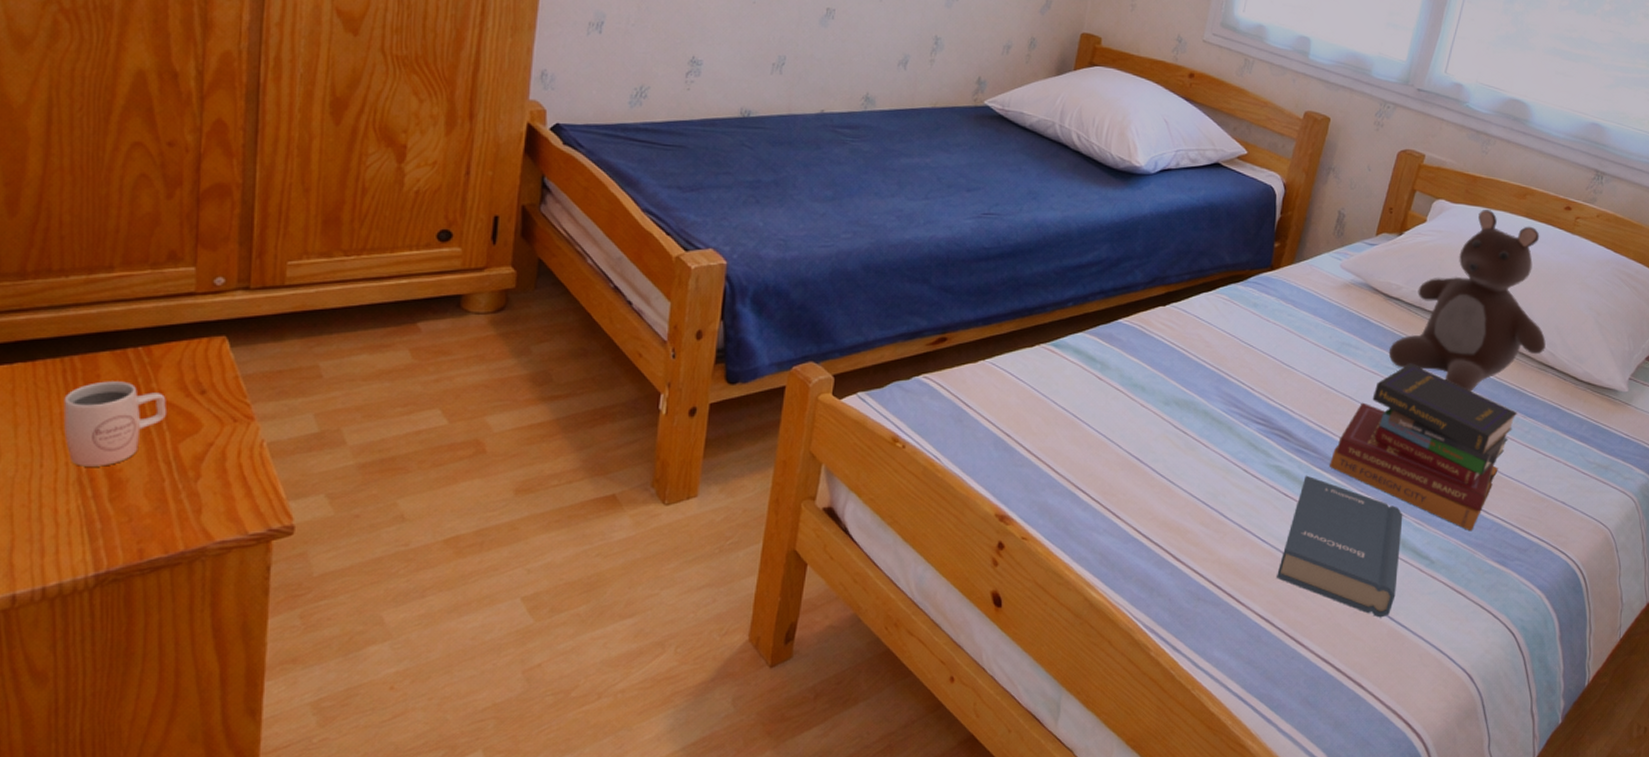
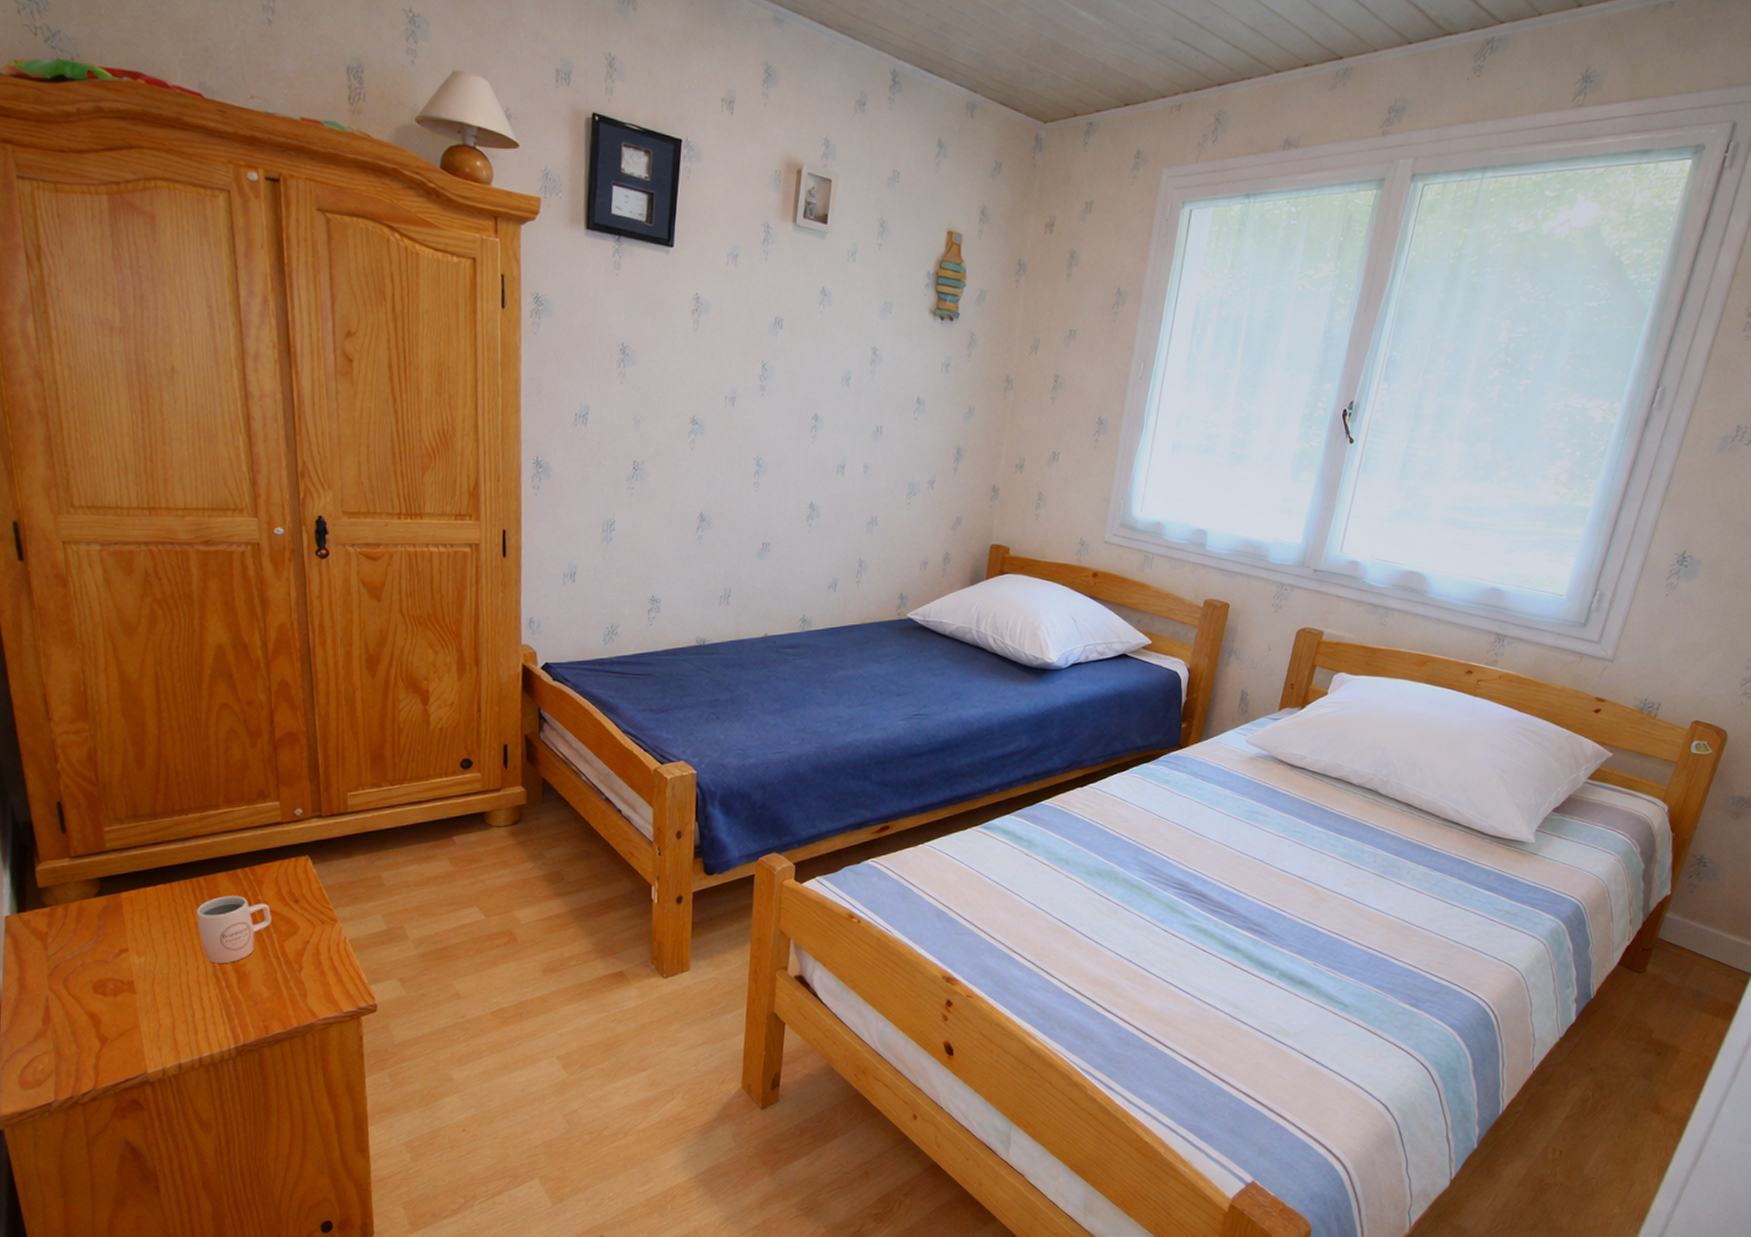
hardback book: present [1277,475,1403,618] -> none [1199,932,1316,1057]
books: present [1330,363,1518,532] -> none [1244,826,1425,978]
teddy bear: present [1388,210,1546,392] -> none [1295,679,1450,850]

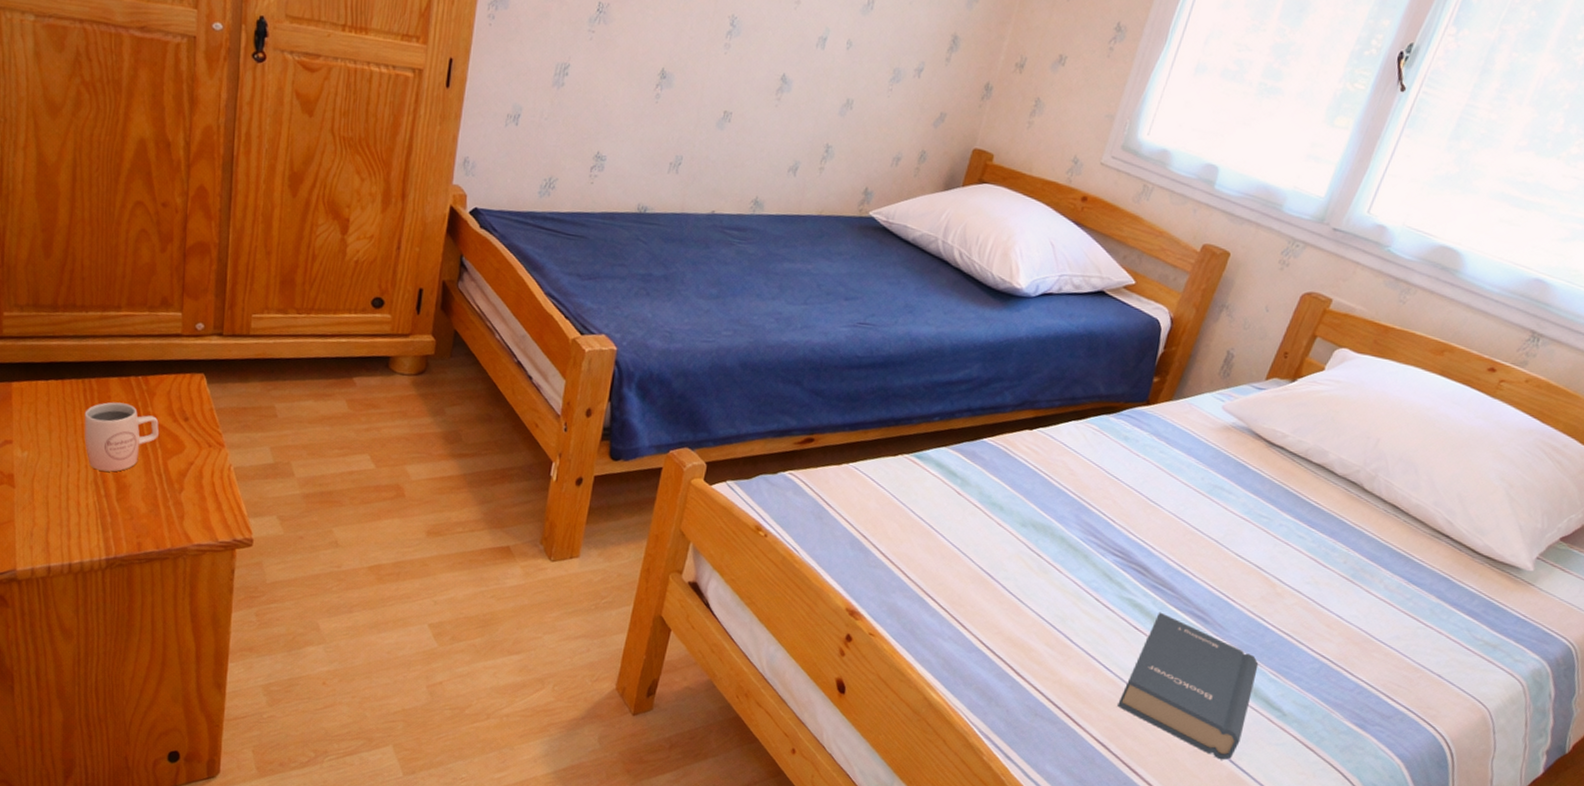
hardback book: none [1199,932,1316,1057] -> present [1118,612,1259,760]

